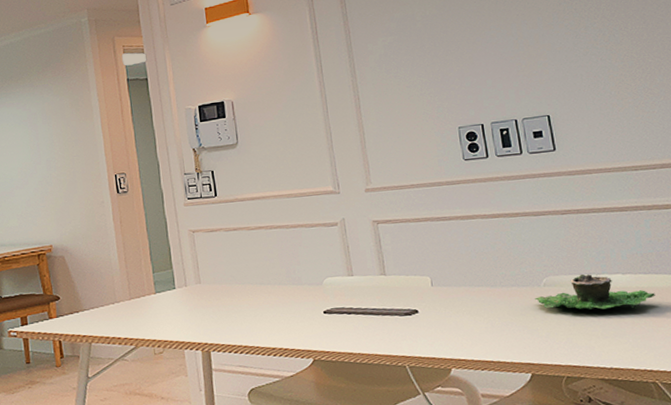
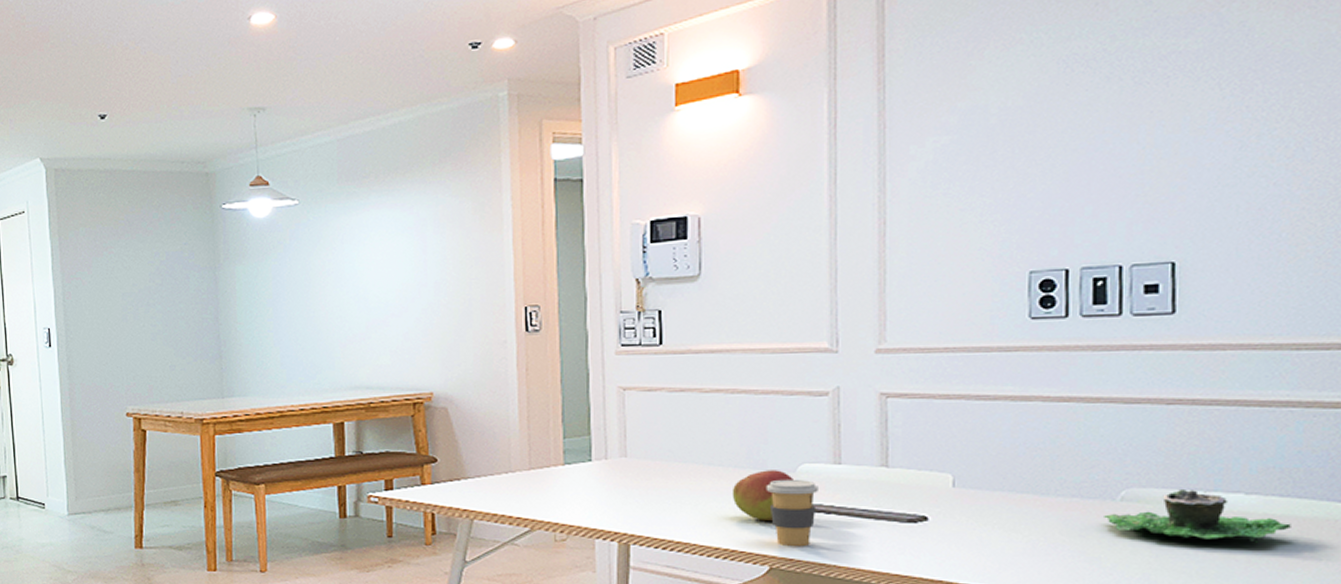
fruit: none [279,284,322,324] -> present [732,470,793,522]
coffee cup: none [303,289,341,342] -> present [766,479,818,547]

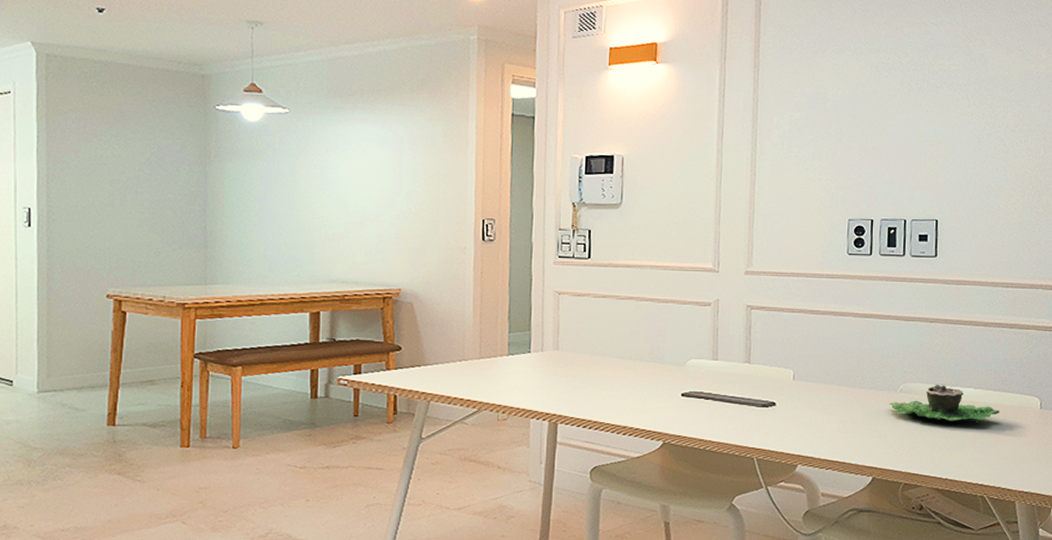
fruit: present [732,470,793,522] -> none [637,364,683,406]
coffee cup: present [766,479,818,547] -> none [663,371,701,426]

